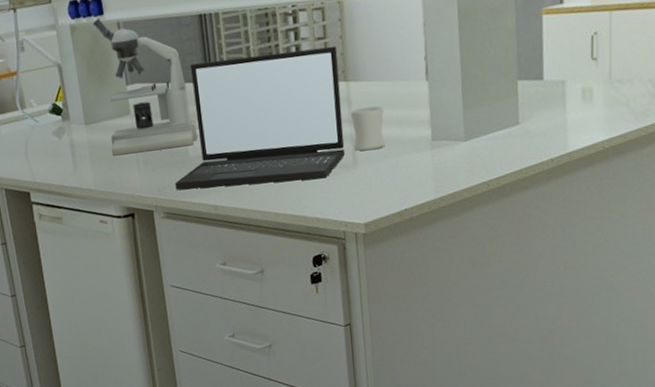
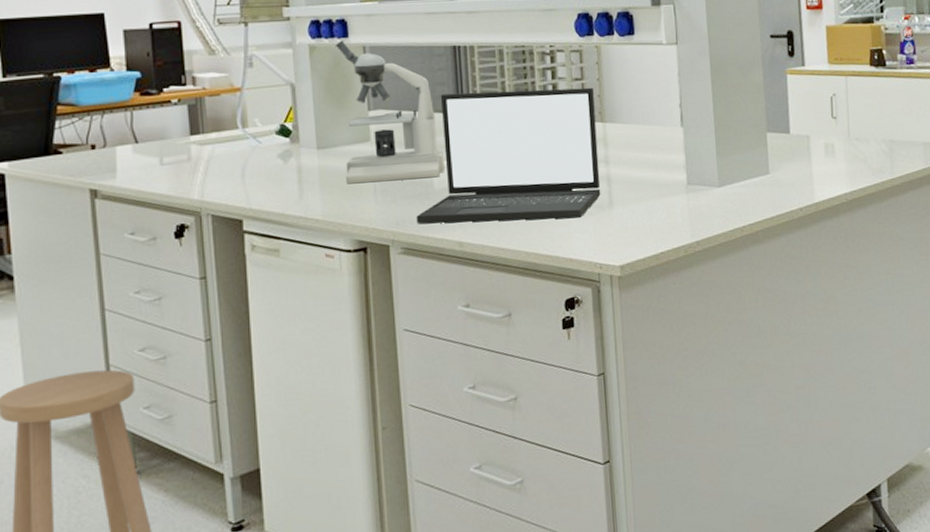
mug: present [349,105,385,151] -> none [606,147,641,192]

